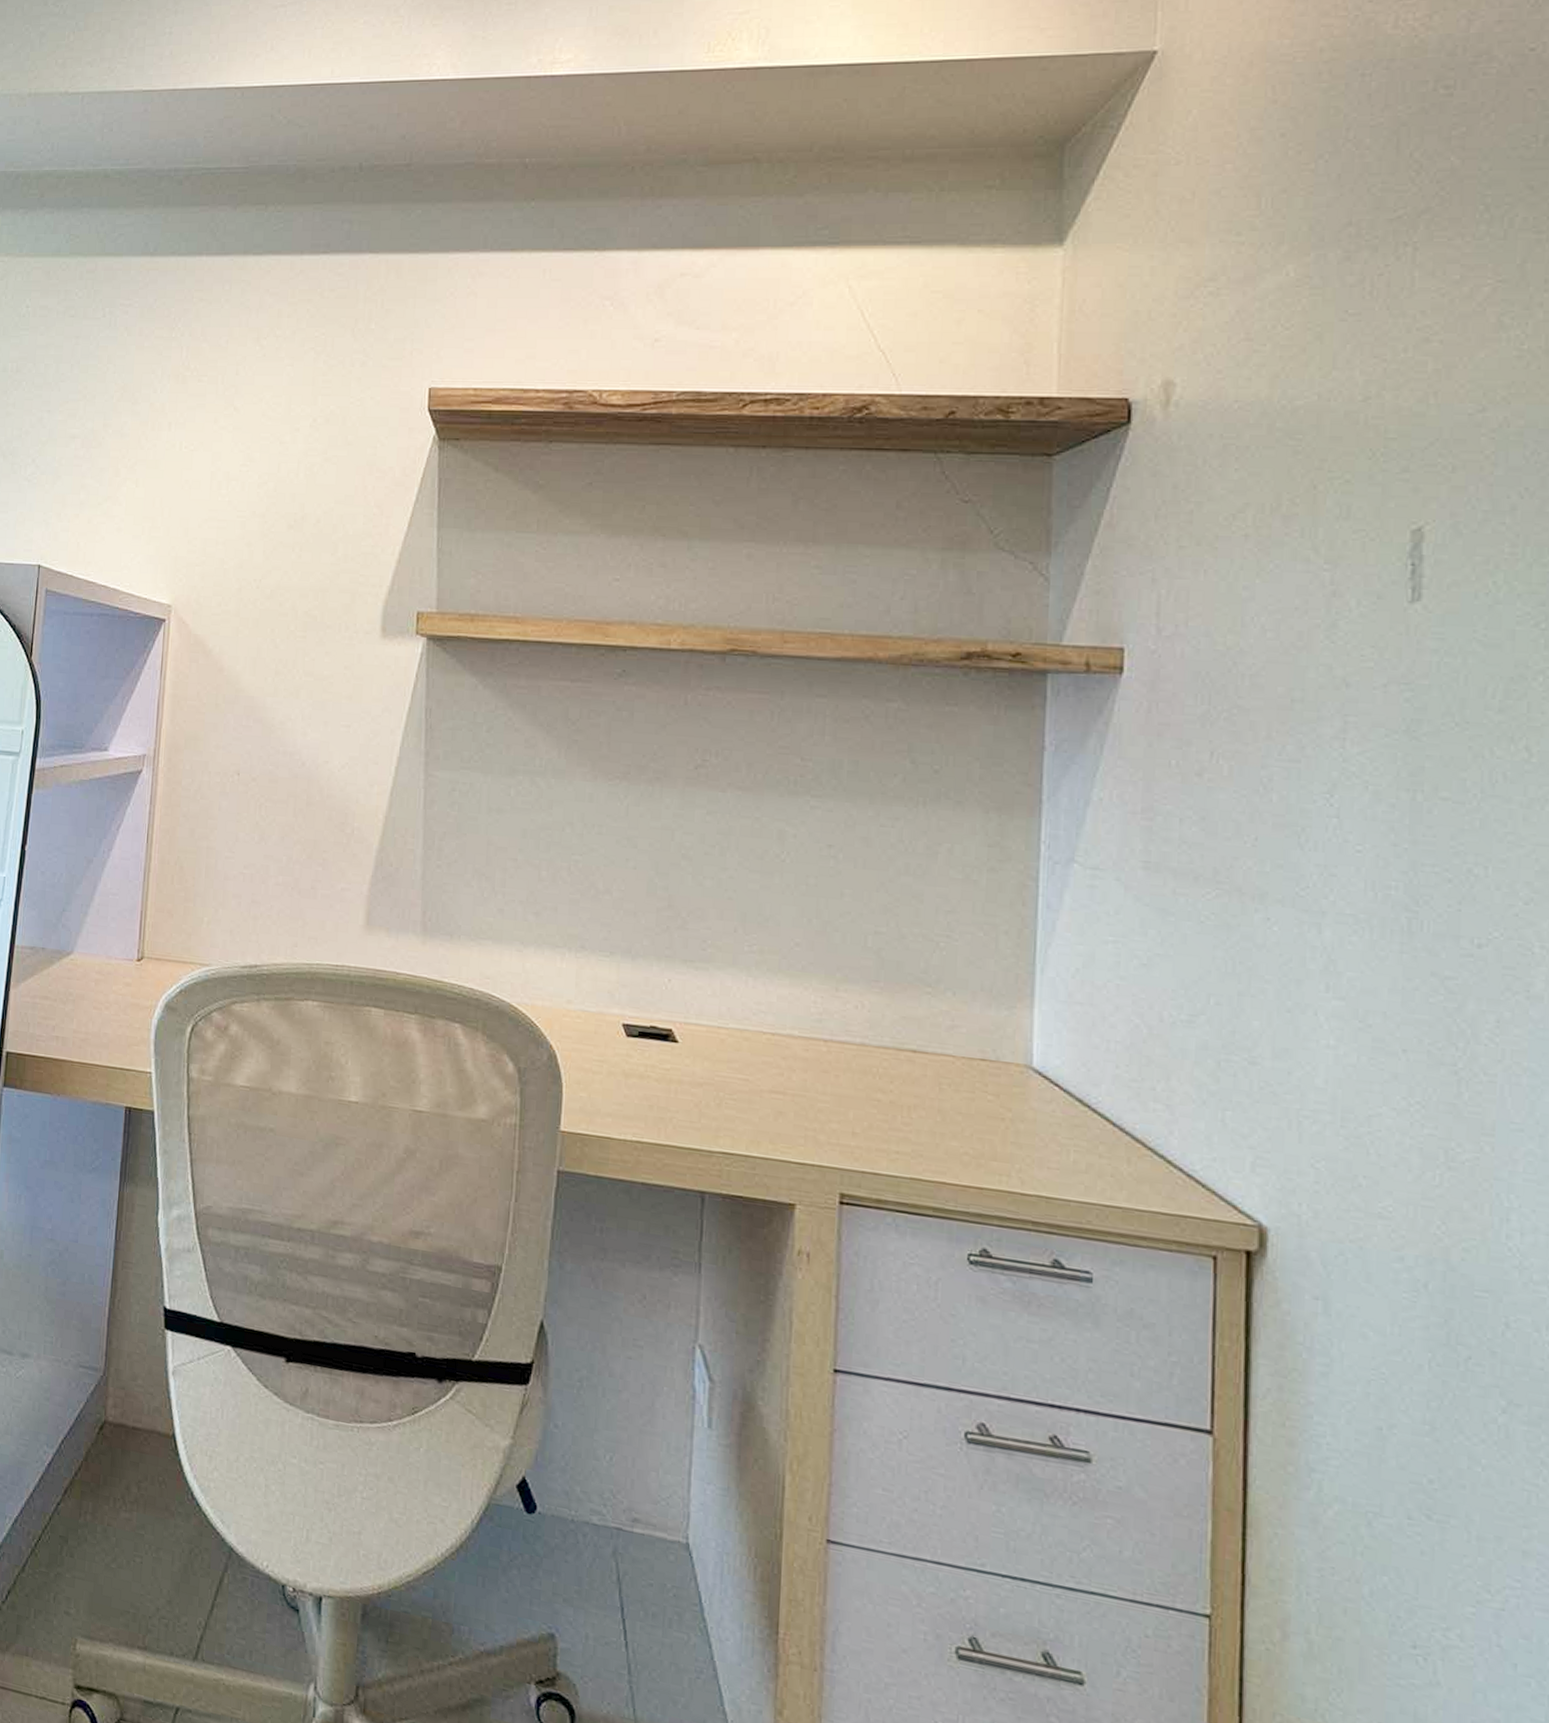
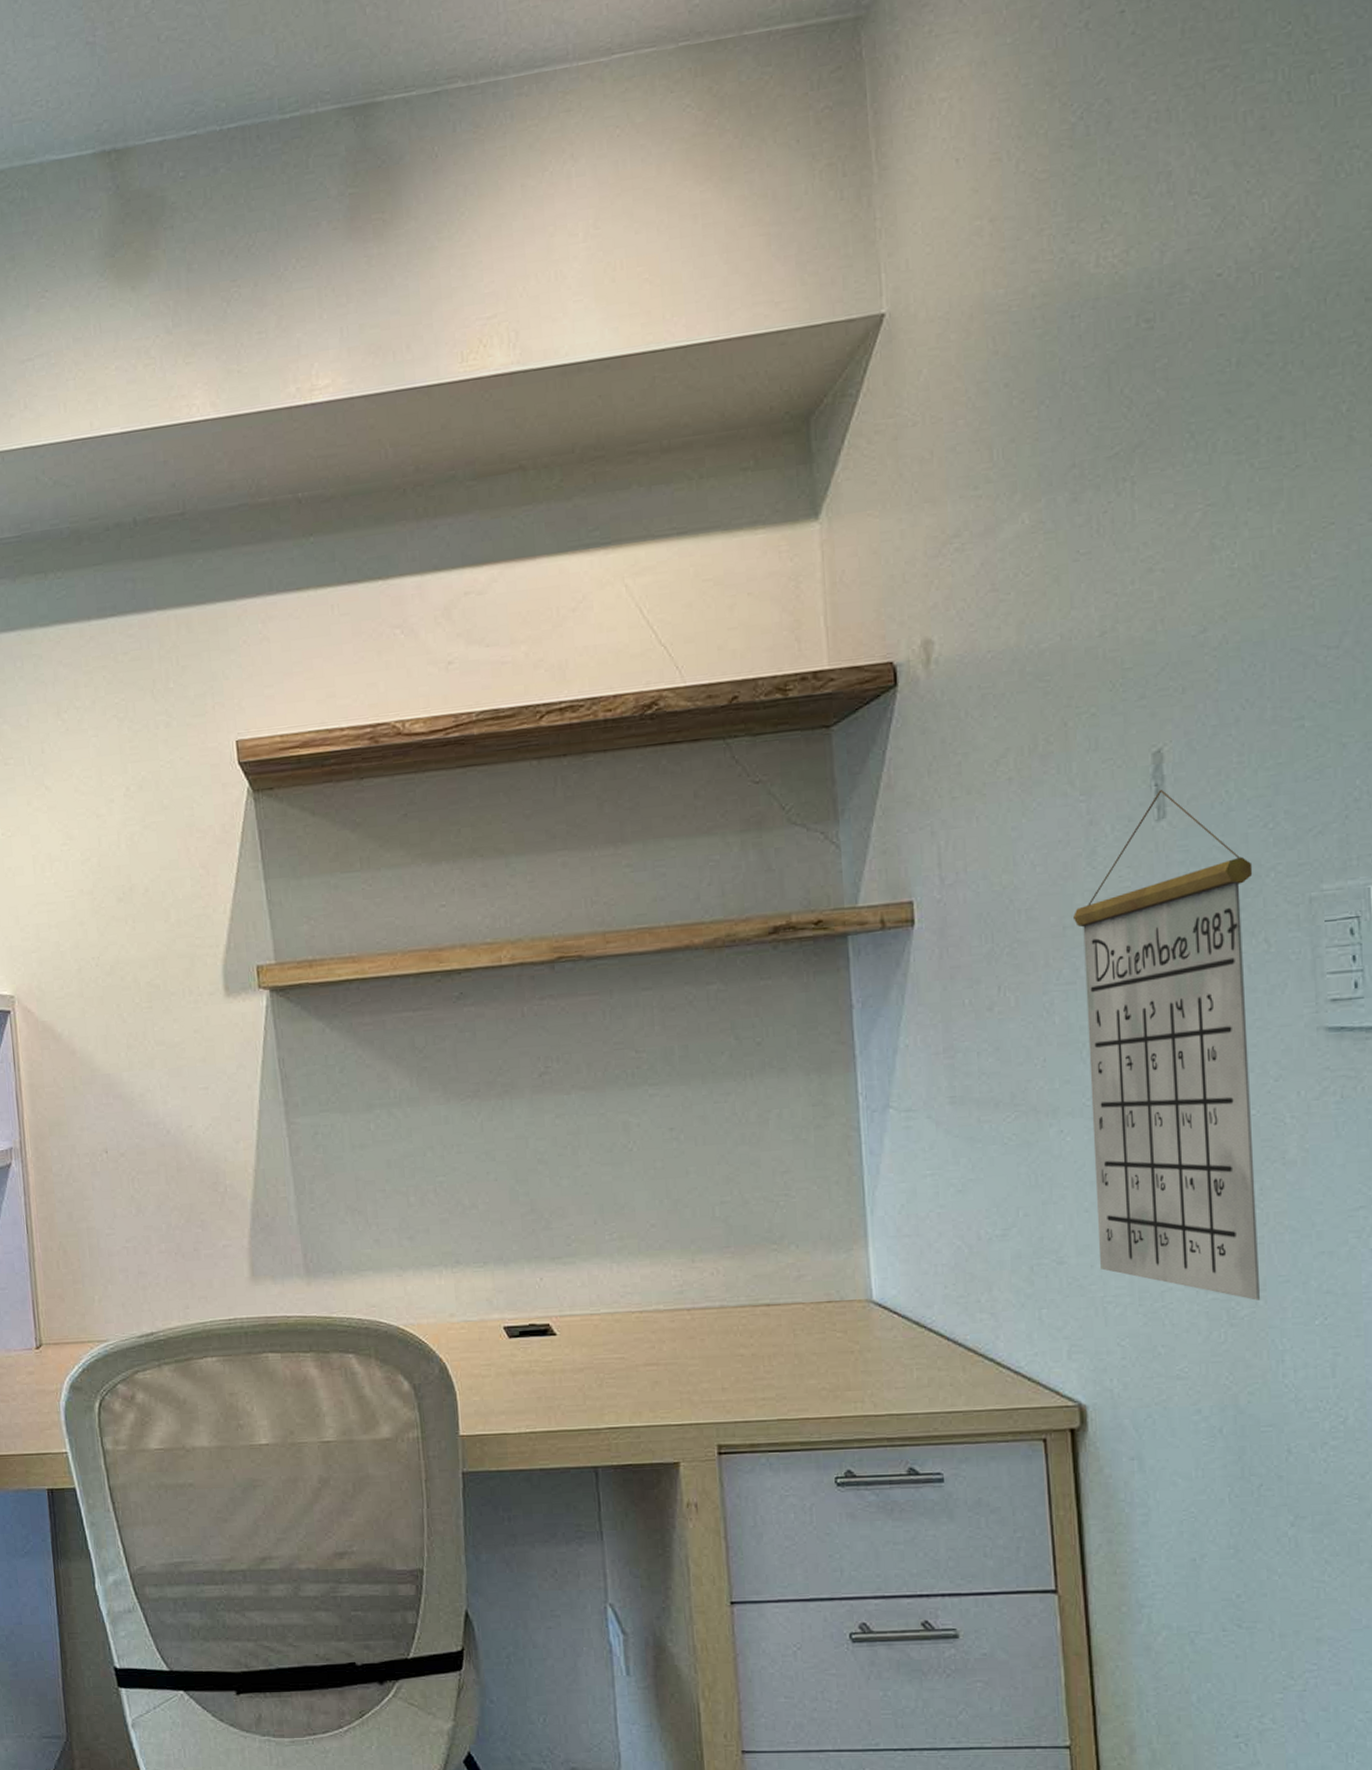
calendar: none [1298,570,1518,1146] -> present [1073,790,1261,1300]

